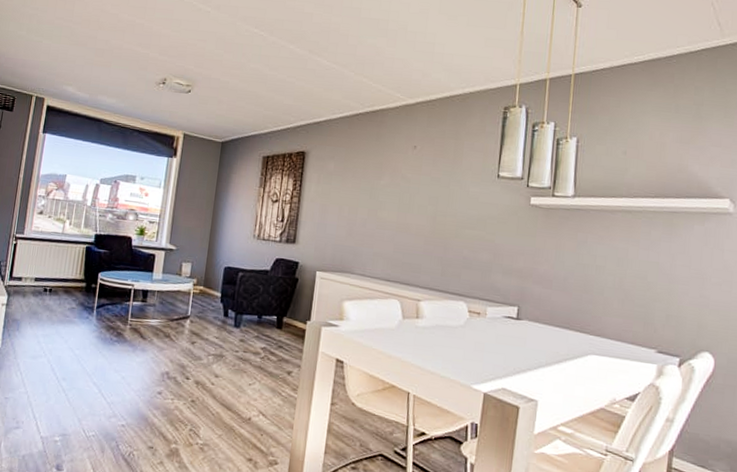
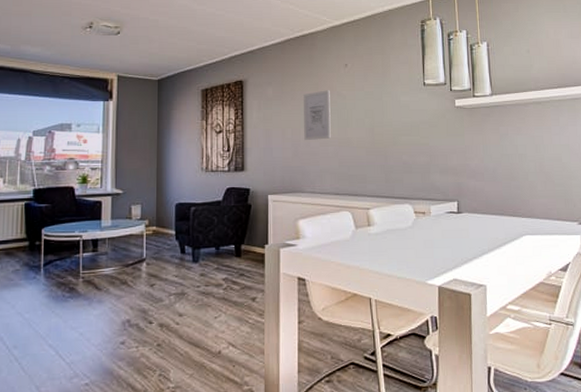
wall art: none [361,171,394,223] -> present [304,90,331,141]

